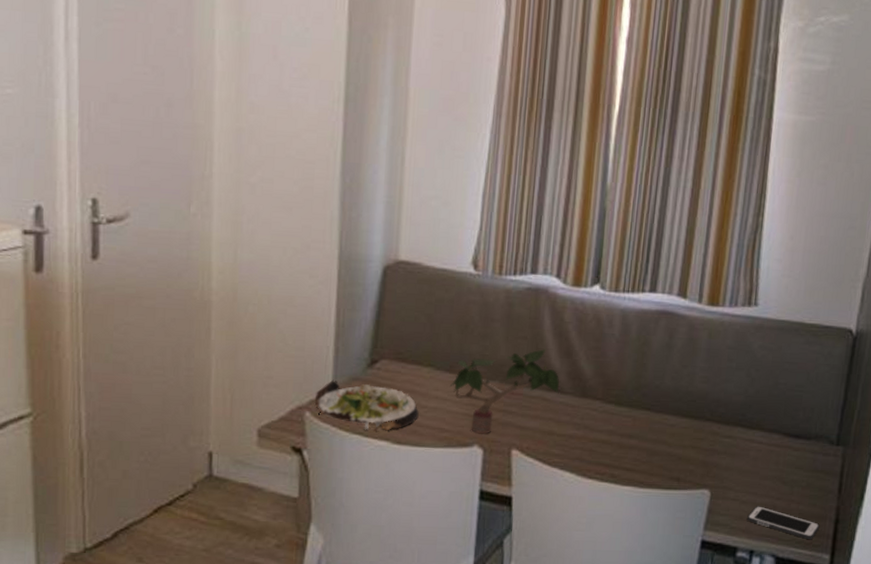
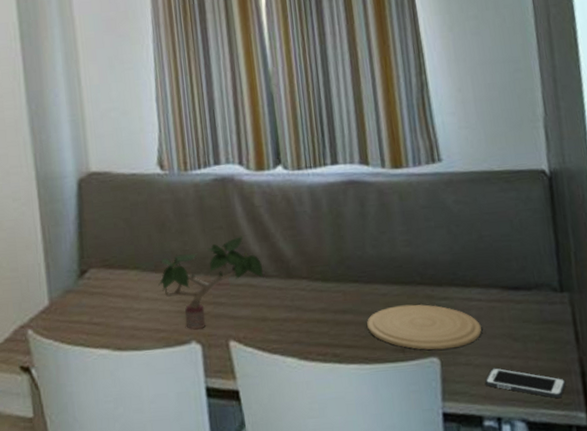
salad plate: present [315,379,419,432] -> none [35,295,134,341]
plate: none [649,437,756,484] -> present [367,304,482,350]

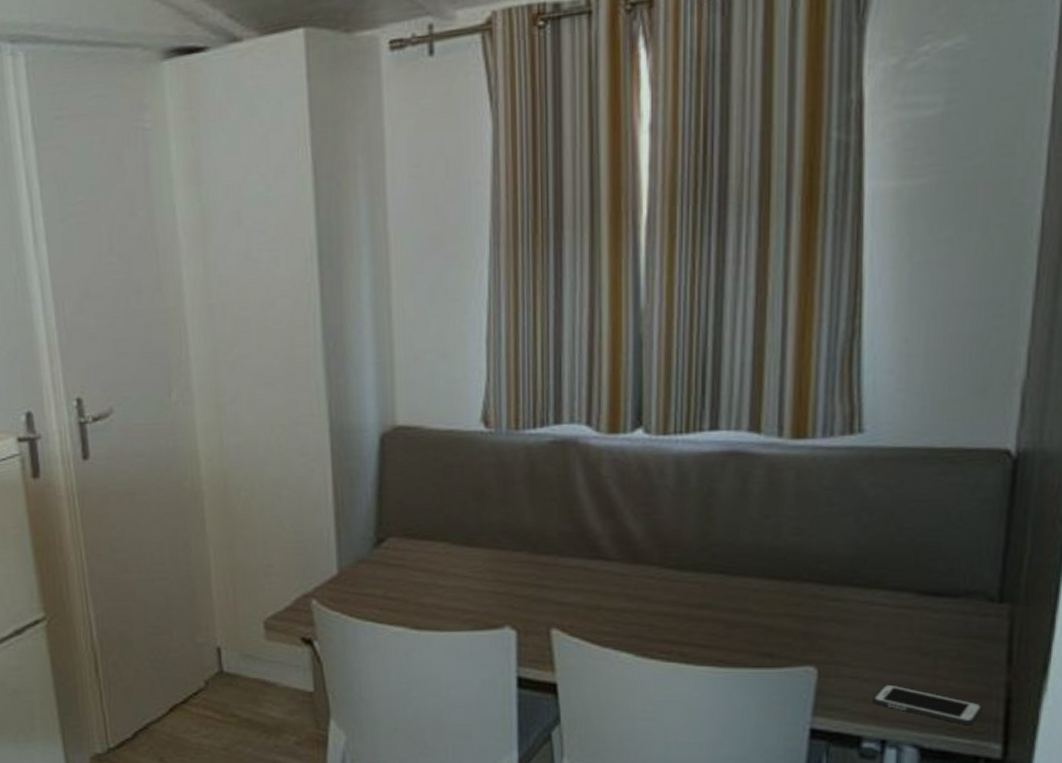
potted plant: present [158,235,264,330] -> none [470,509,603,613]
plate: present [367,304,482,350] -> none [729,604,880,658]

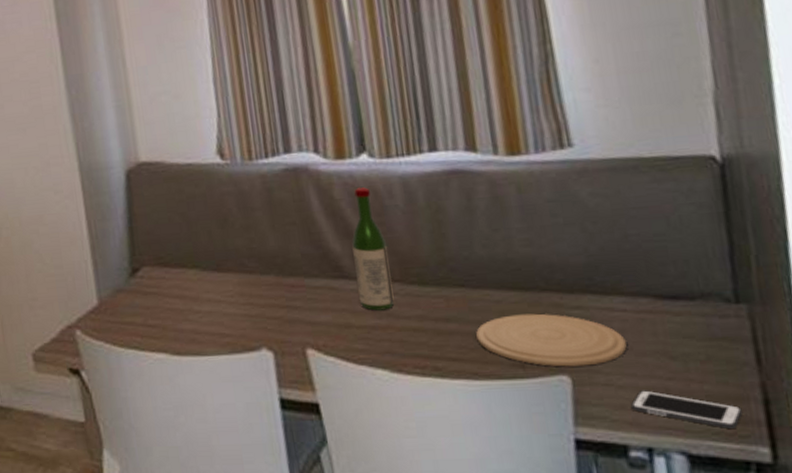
wine bottle: none [612,465,649,594] -> present [352,187,394,311]
plate: none [729,604,880,658] -> present [476,313,627,367]

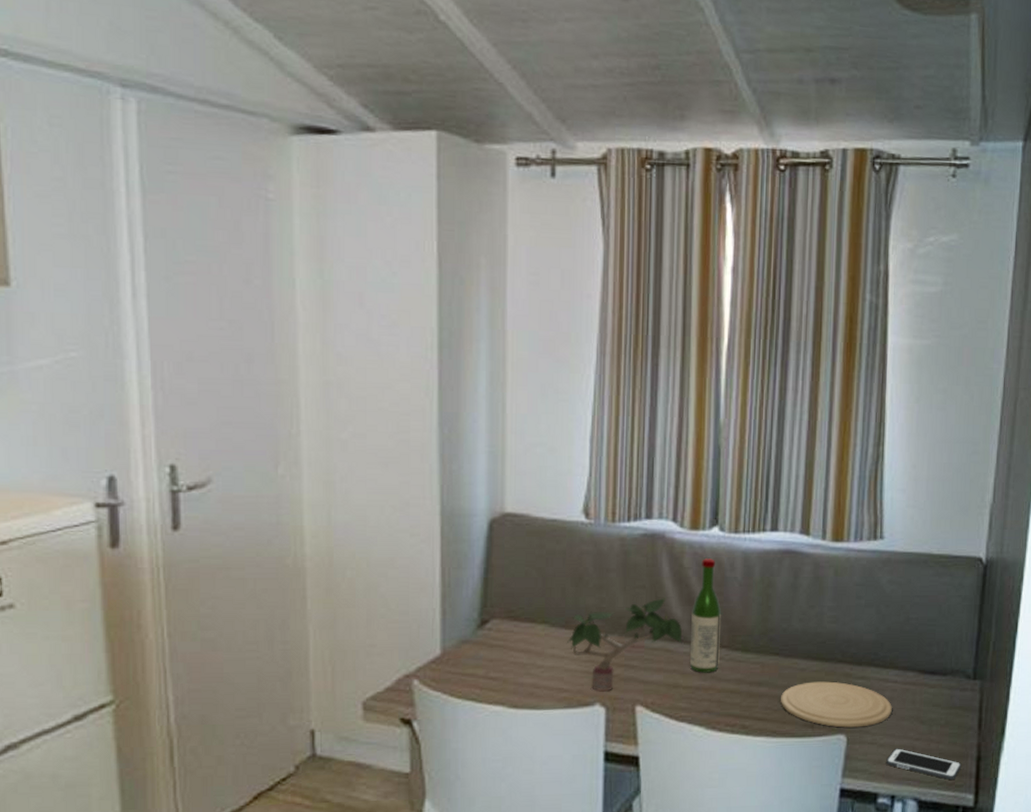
potted plant: none [221,232,347,335] -> present [567,597,682,692]

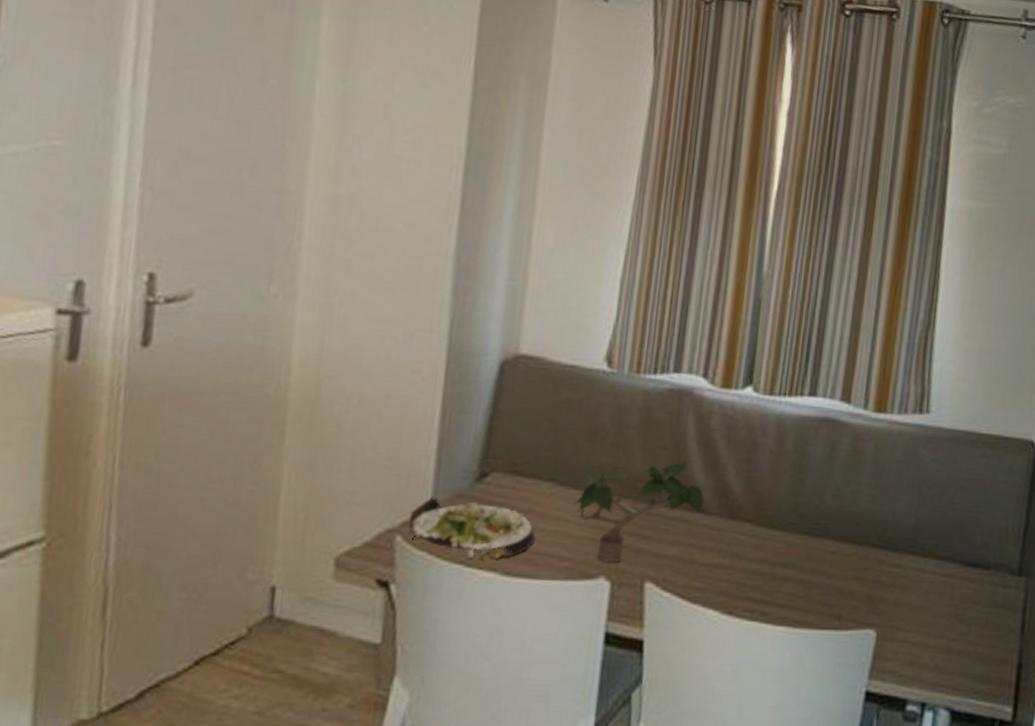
salad plate: none [424,643,535,697] -> present [409,496,535,561]
wine bottle: present [689,559,721,673] -> none [709,421,748,549]
plate: present [781,681,892,728] -> none [806,567,928,622]
cell phone: present [886,748,961,781] -> none [918,649,1001,689]

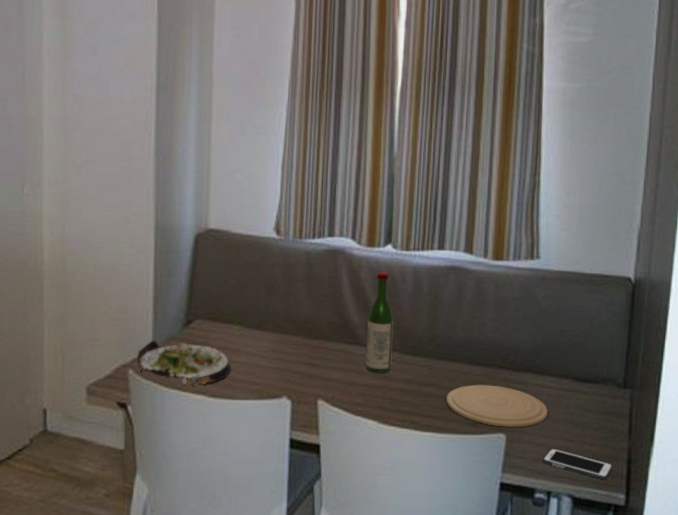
potted plant: present [575,460,704,564] -> none [259,305,359,386]
wine bottle: none [709,421,748,549] -> present [365,272,393,373]
plate: none [806,567,928,622] -> present [446,384,548,428]
cell phone: none [918,649,1001,689] -> present [543,448,613,480]

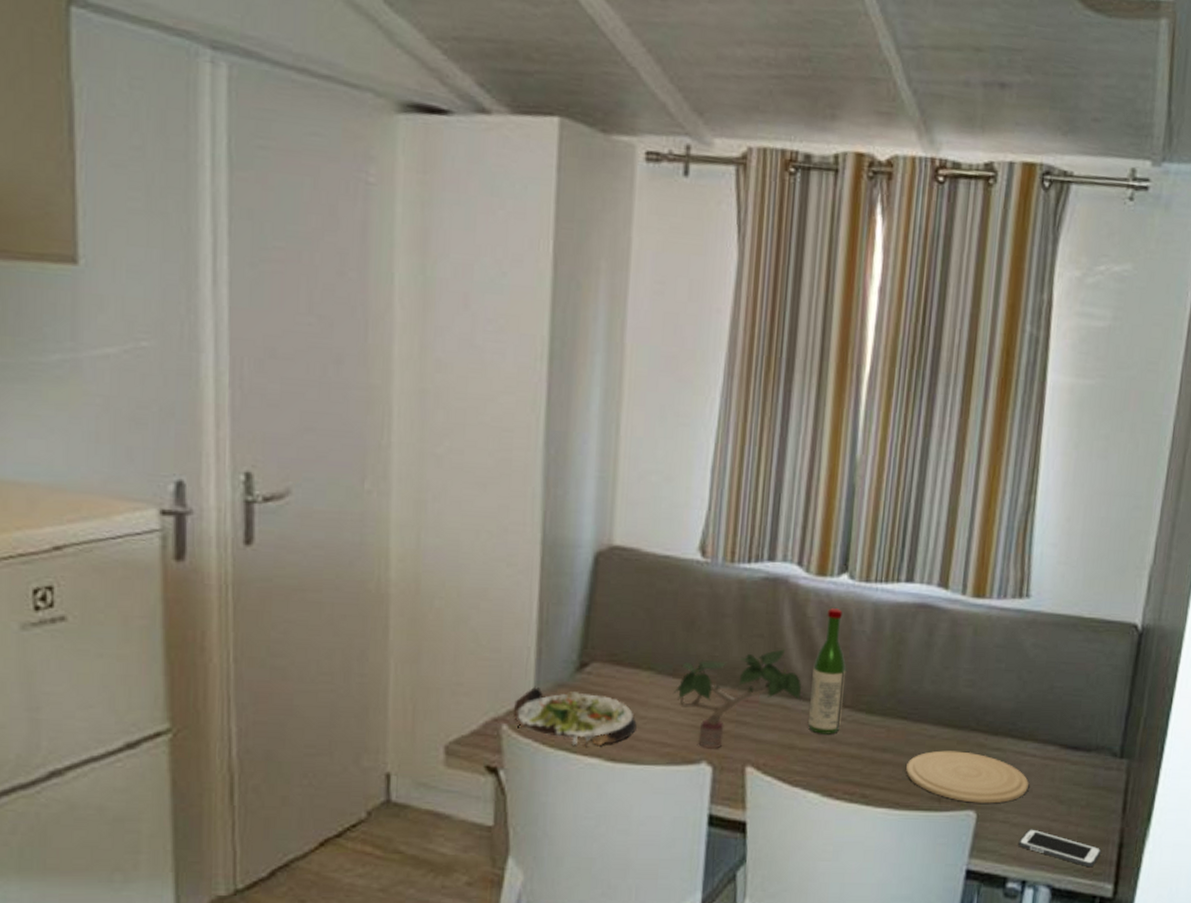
potted plant: none [259,305,359,386] -> present [674,648,801,749]

